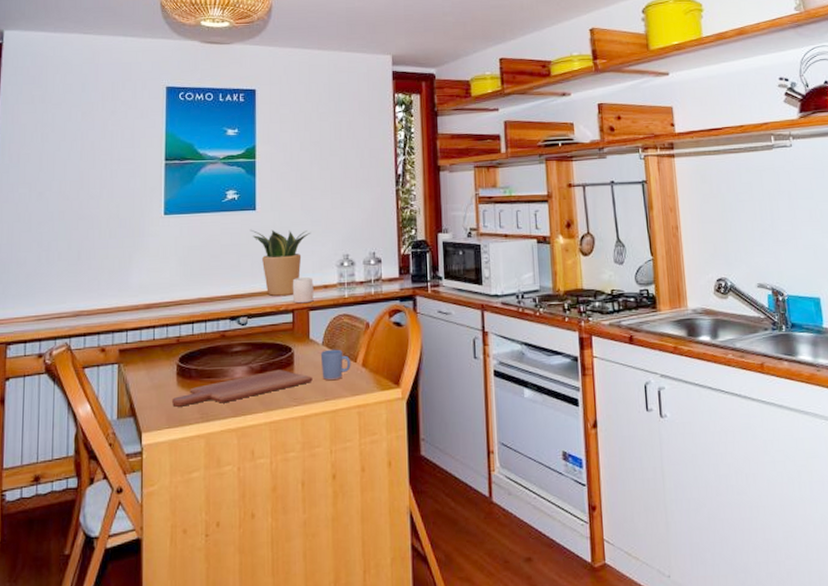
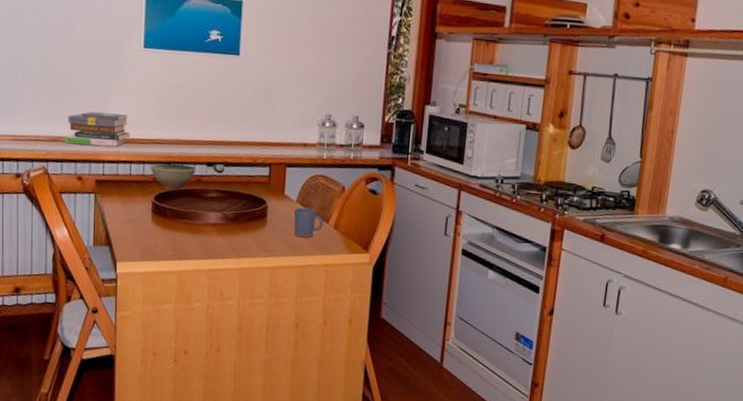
books: none [87,281,153,317] -> present [64,111,130,147]
cutting board: present [171,370,313,407] -> none [146,220,284,245]
bowl: none [174,322,219,350] -> present [151,163,196,191]
potted plant: present [249,229,311,297] -> none [231,75,295,149]
mug: present [292,277,314,304] -> none [270,132,293,159]

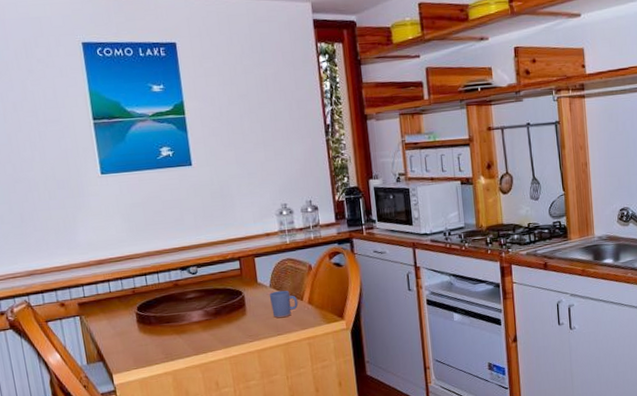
books: present [64,111,130,147] -> none [40,238,103,275]
bowl: present [151,163,196,191] -> none [128,273,171,300]

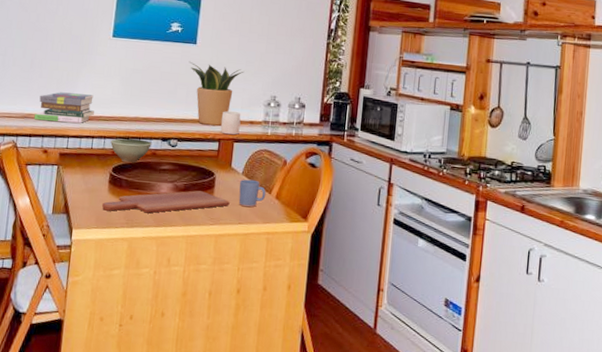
books: none [40,238,103,275] -> present [34,92,94,123]
bowl: none [128,273,171,300] -> present [110,138,152,164]
cutting board: none [135,311,265,350] -> present [101,190,230,214]
potted plant: none [188,183,249,246] -> present [188,61,245,126]
mug: none [235,227,258,252] -> present [220,111,241,135]

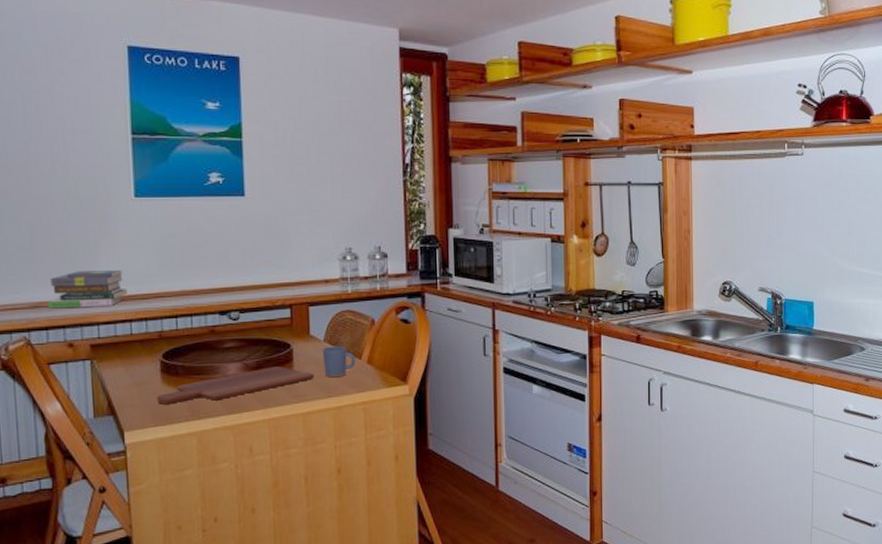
bowl: present [110,138,152,164] -> none [155,316,207,346]
potted plant: present [188,61,245,126] -> none [238,217,309,291]
mug: present [220,111,241,135] -> none [289,271,314,299]

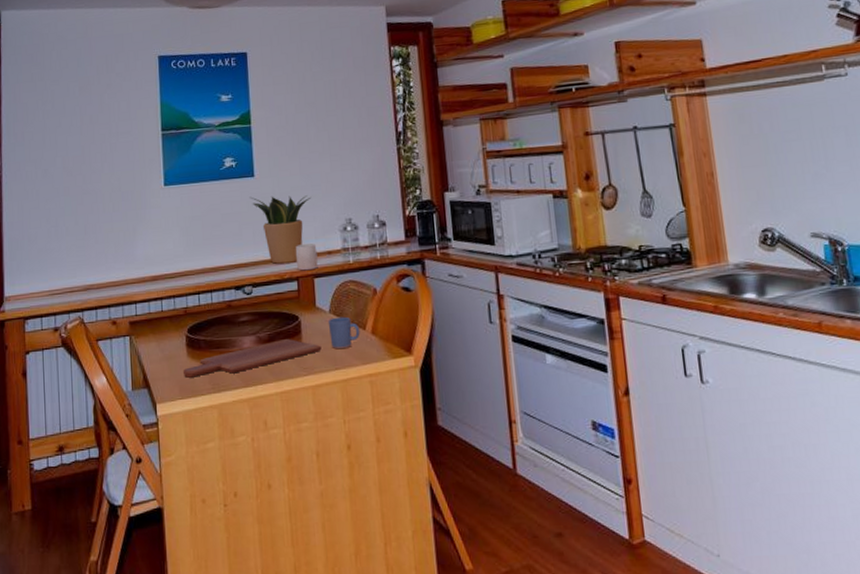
books: present [47,270,127,309] -> none [96,252,158,290]
potted plant: none [238,217,309,291] -> present [249,195,312,265]
mug: none [289,271,314,299] -> present [295,243,318,271]

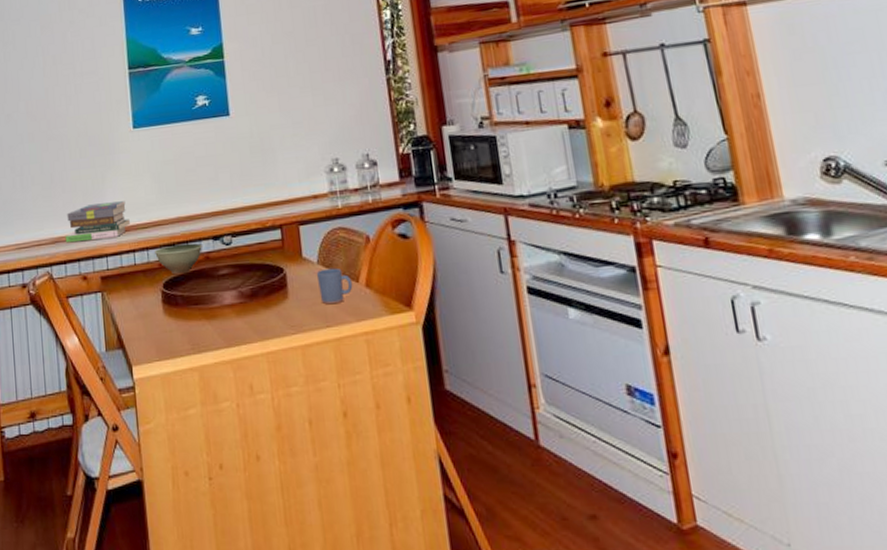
books: none [96,252,158,290] -> present [65,201,130,243]
bowl: none [181,292,225,321] -> present [155,243,202,275]
cutting board: present [182,339,322,378] -> none [159,293,311,337]
potted plant: present [249,195,312,265] -> none [225,134,293,211]
mug: present [295,243,318,271] -> none [277,187,303,218]

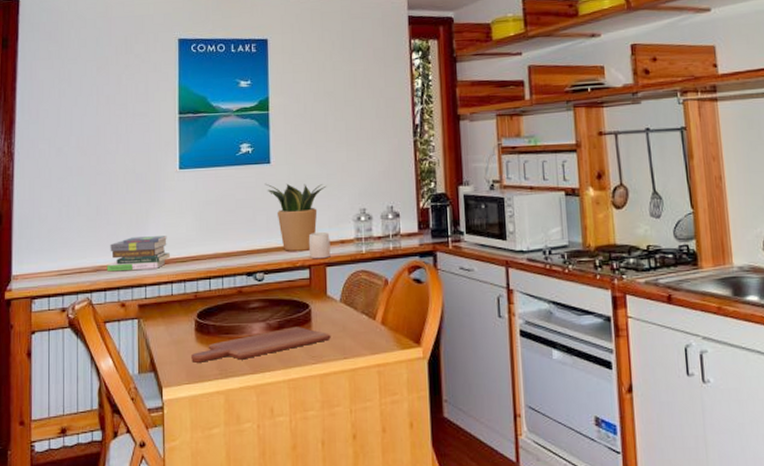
bowl: present [155,243,202,275] -> none [192,277,236,306]
cutting board: none [159,293,311,337] -> present [190,327,331,363]
potted plant: none [225,134,293,211] -> present [264,183,327,252]
mug: none [277,187,303,218] -> present [308,232,331,259]
mug: present [316,268,353,305] -> none [338,306,370,339]

